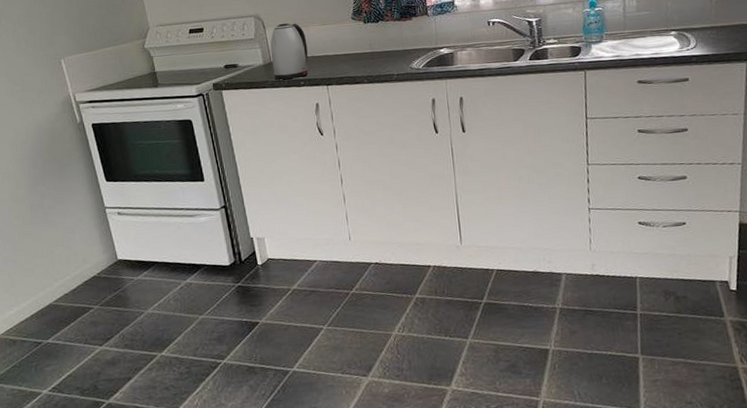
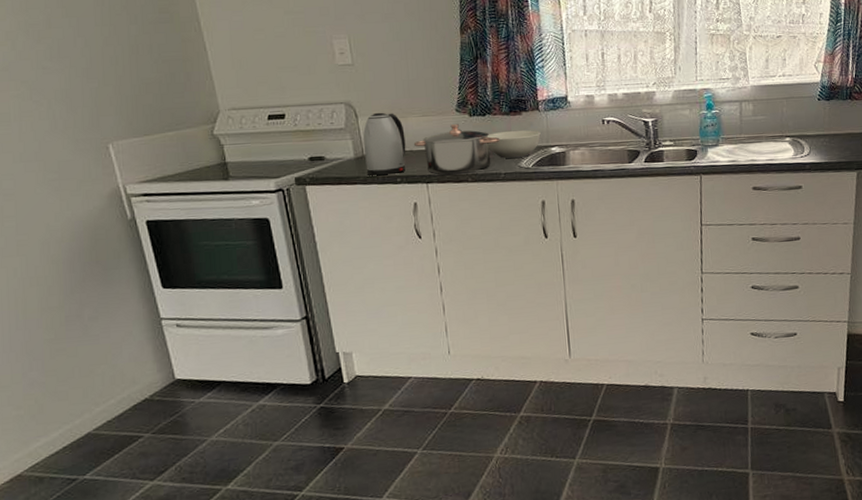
cooking pot: none [314,30,393,77] -> present [413,123,500,175]
bowl: none [381,33,430,61] -> present [488,130,541,158]

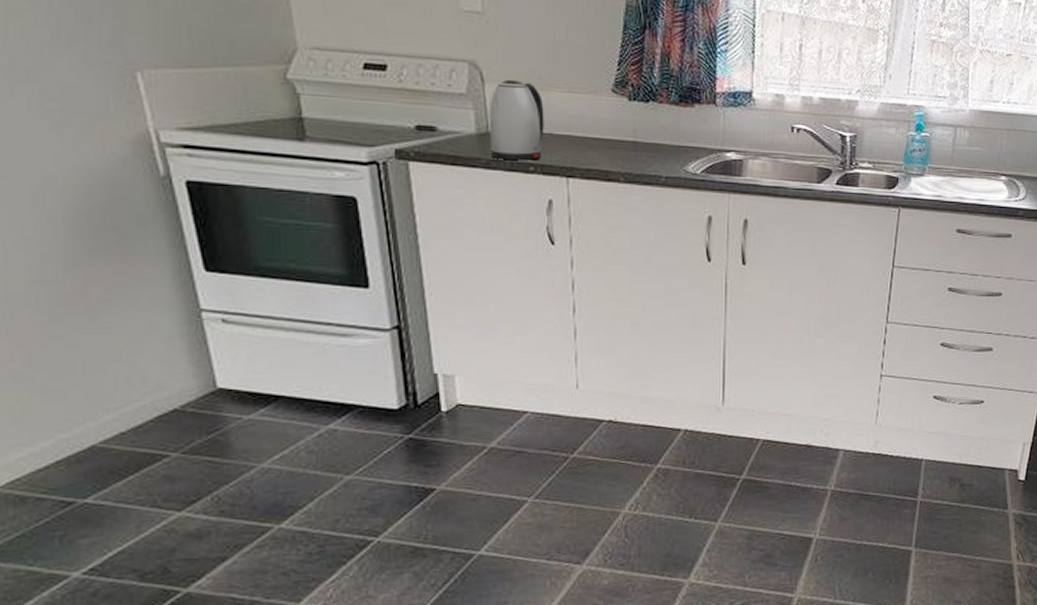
cooking pot: present [413,123,500,175] -> none [554,106,664,171]
bowl: present [488,130,541,158] -> none [649,125,715,160]

